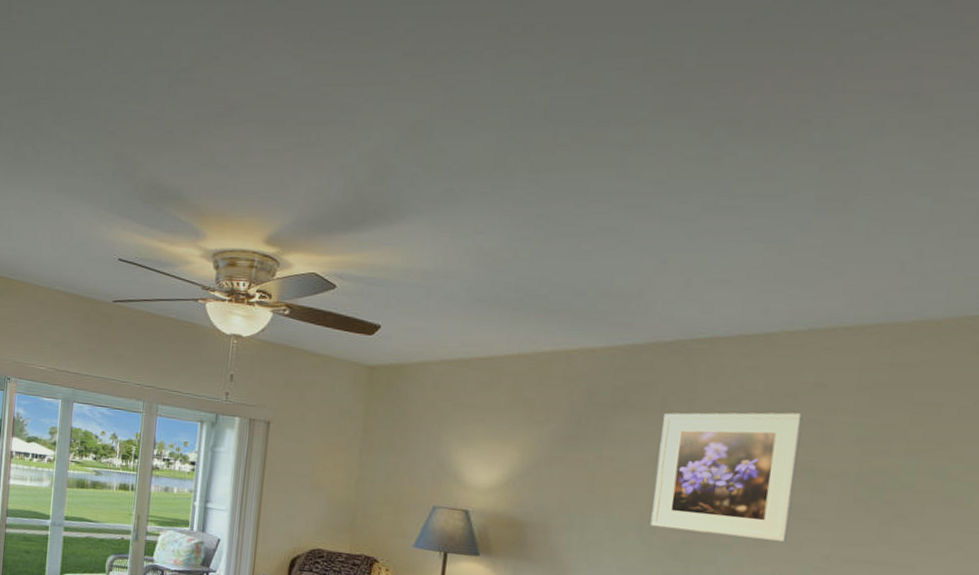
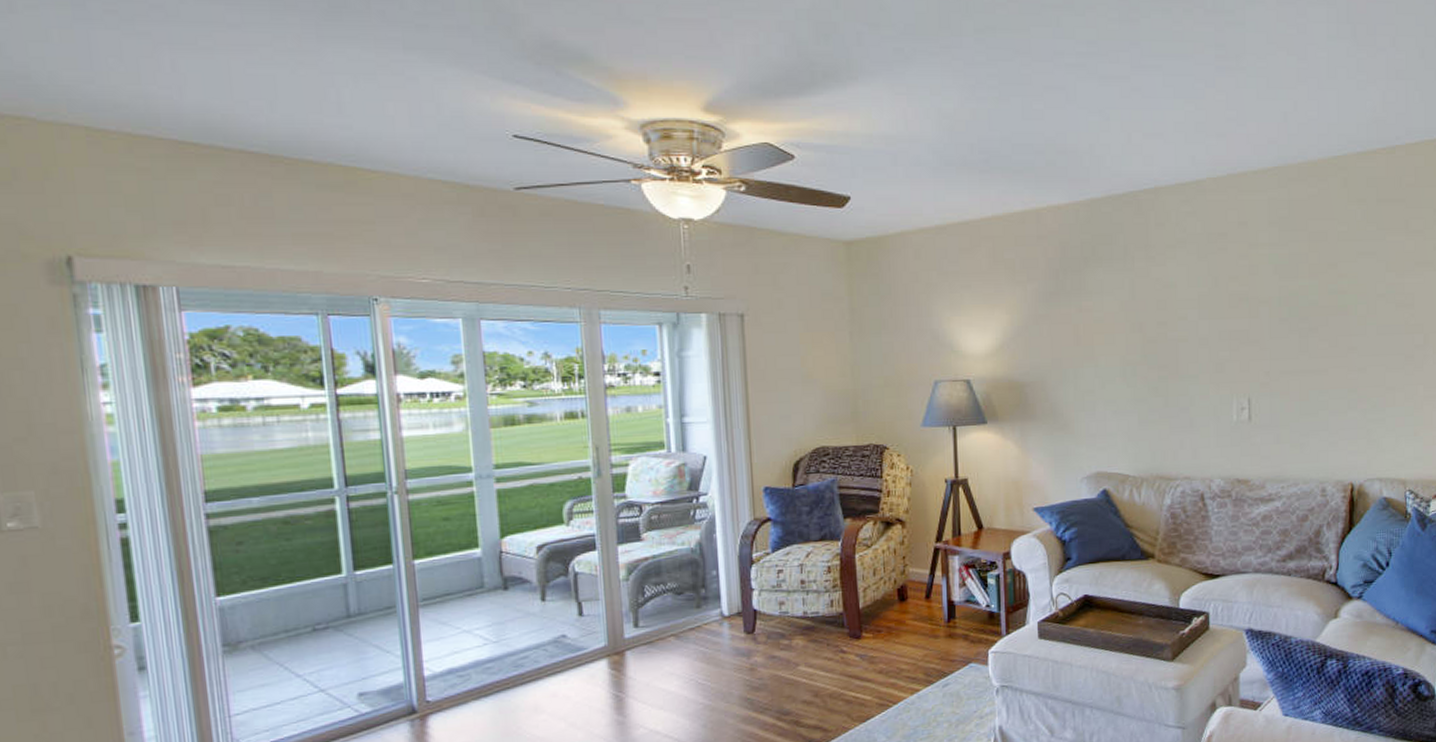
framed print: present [650,412,804,542] -> none [1128,250,1237,369]

